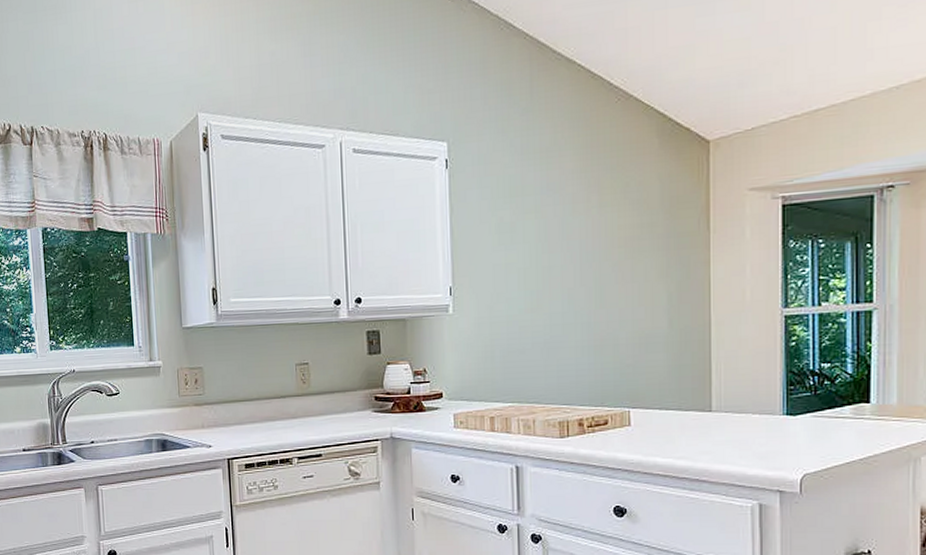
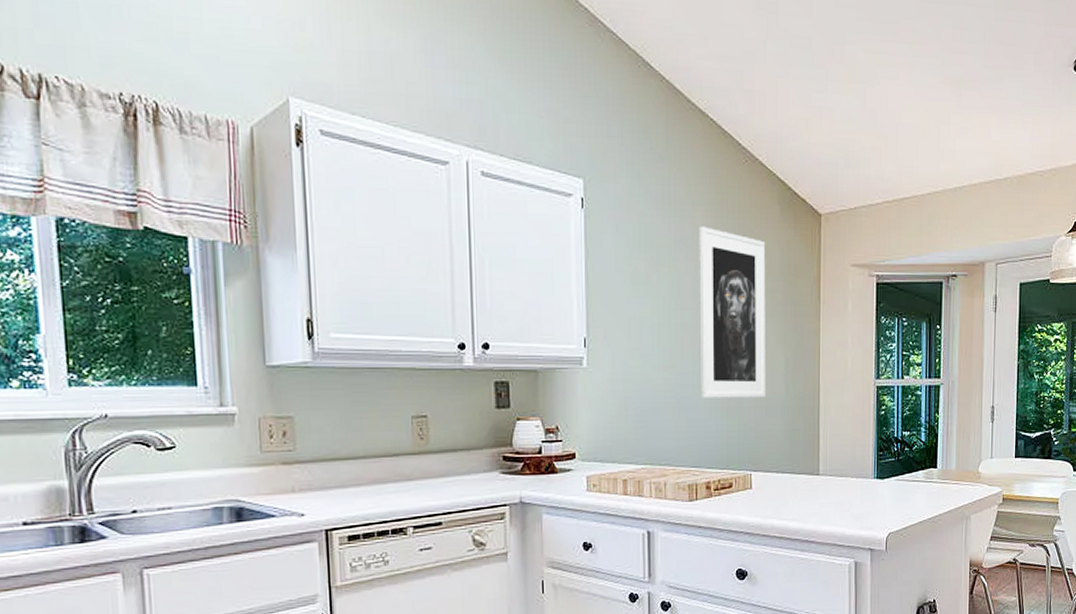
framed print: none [567,170,645,337] -> present [699,226,766,398]

